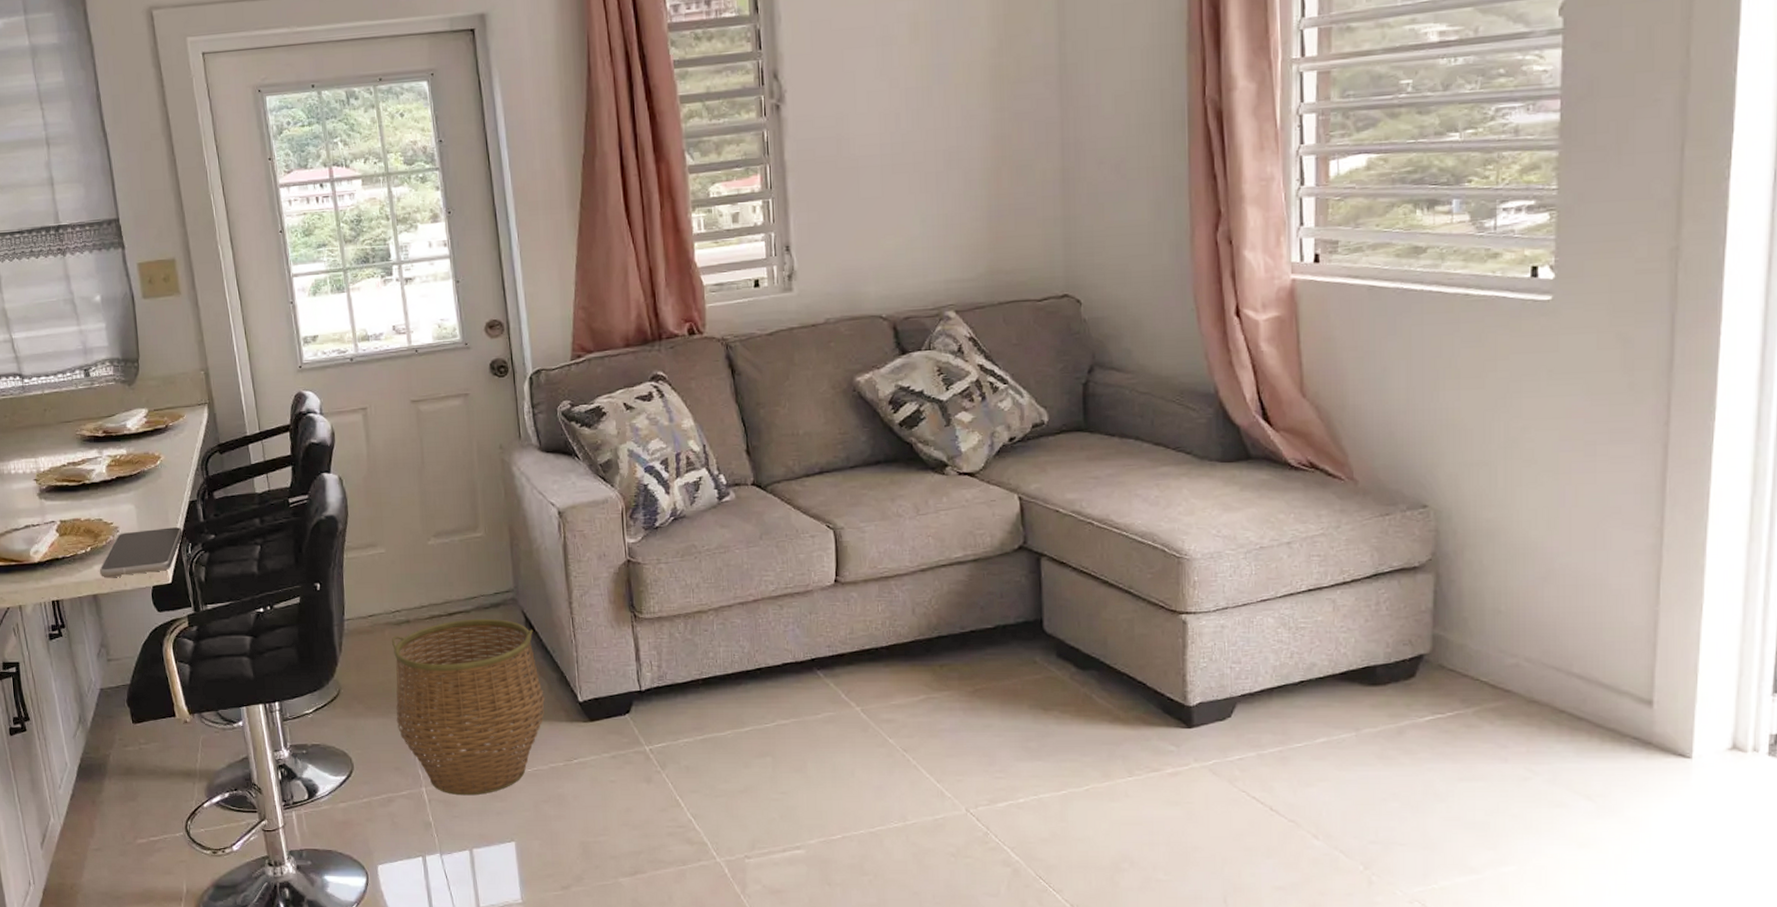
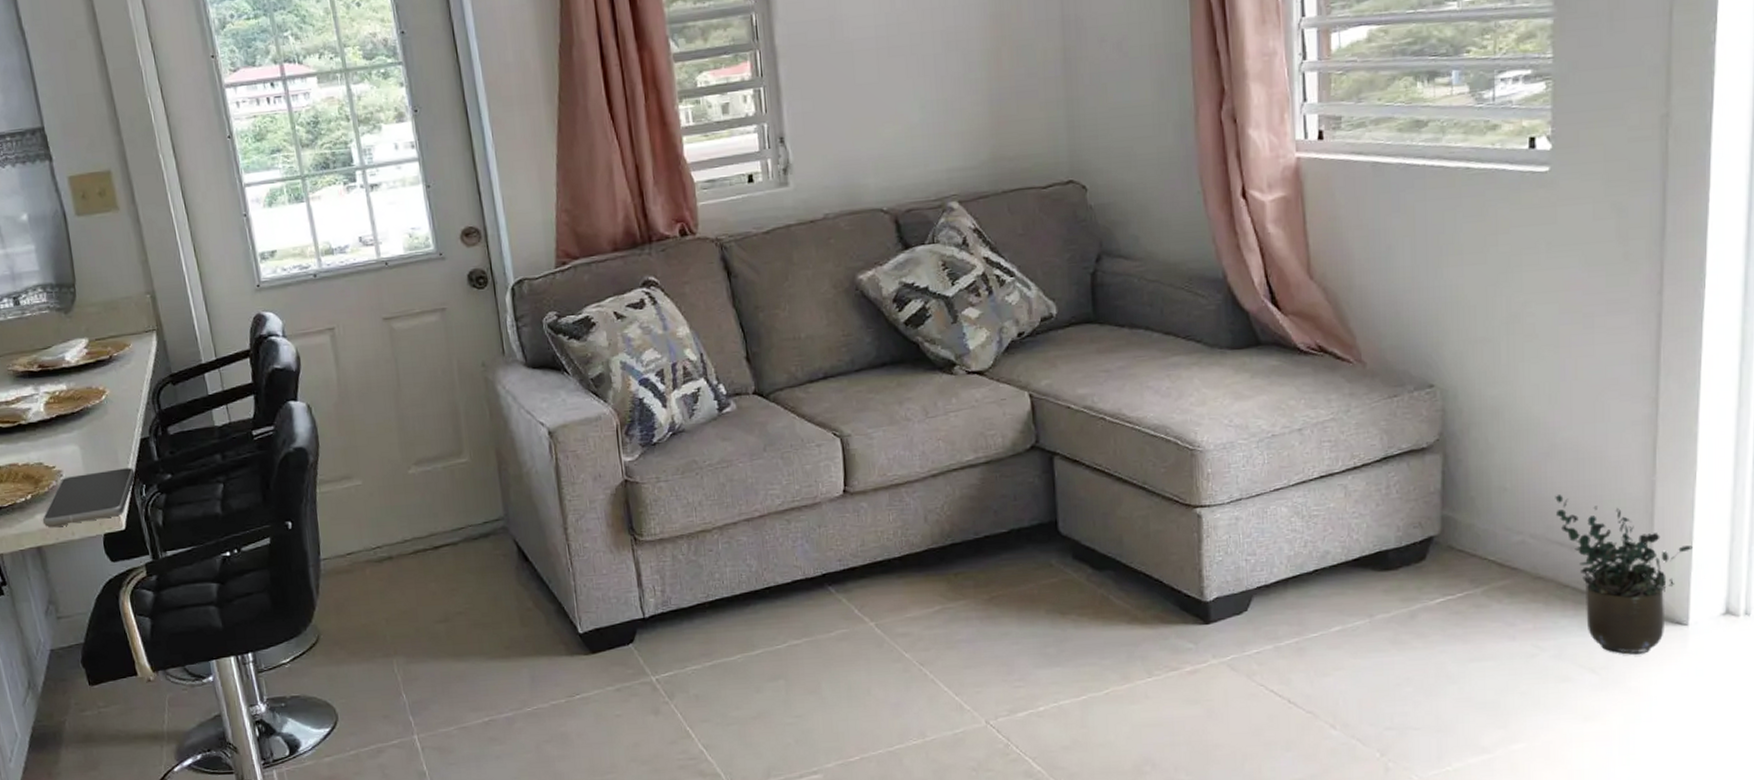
basket: present [392,618,545,796] -> none [374,550,543,741]
potted plant: none [1552,620,1698,784] -> present [1555,495,1693,655]

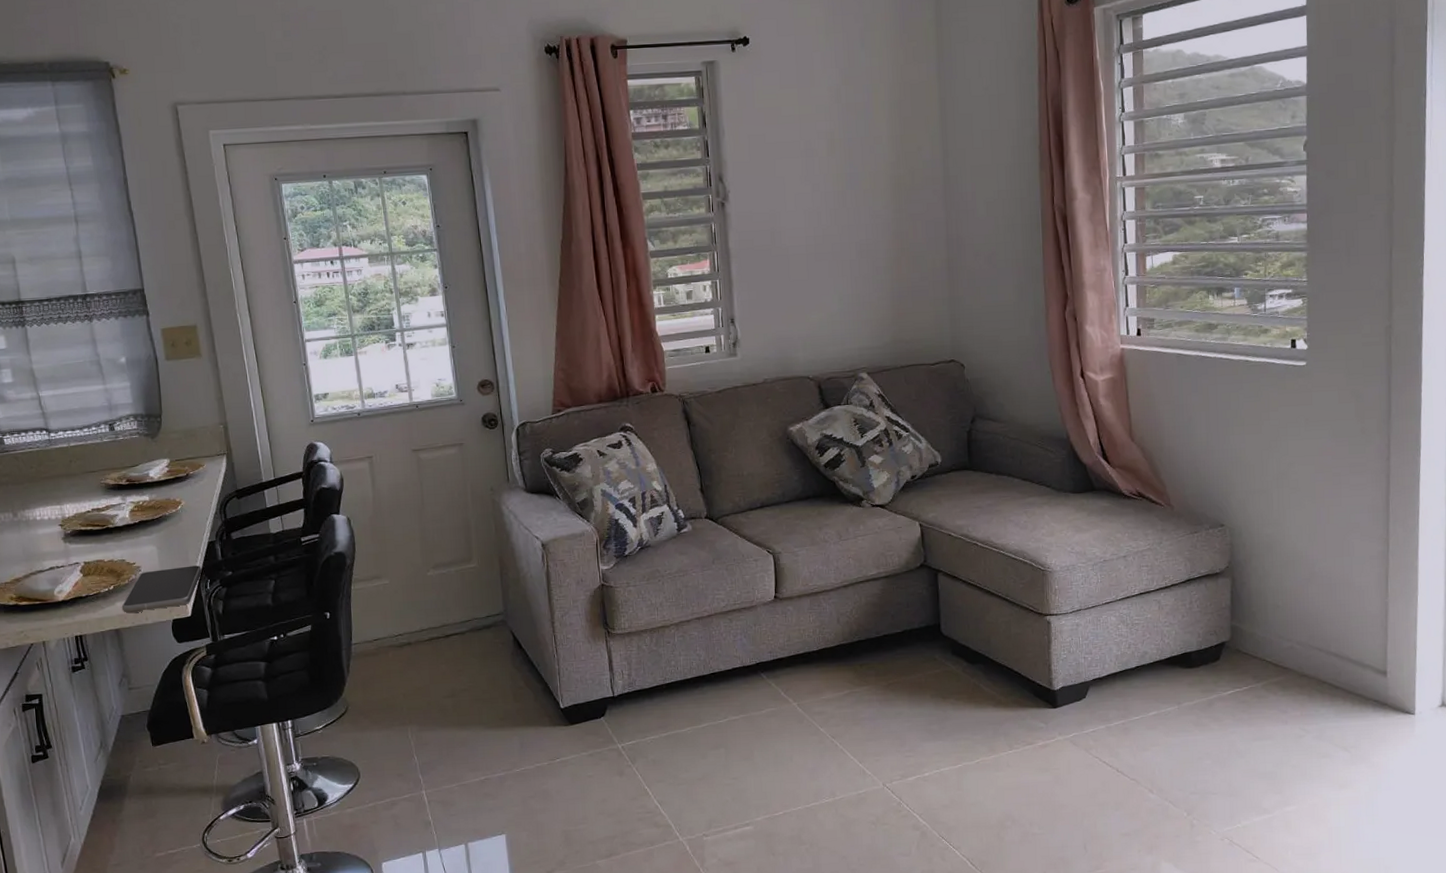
potted plant: present [1555,495,1693,655] -> none [1315,611,1417,737]

